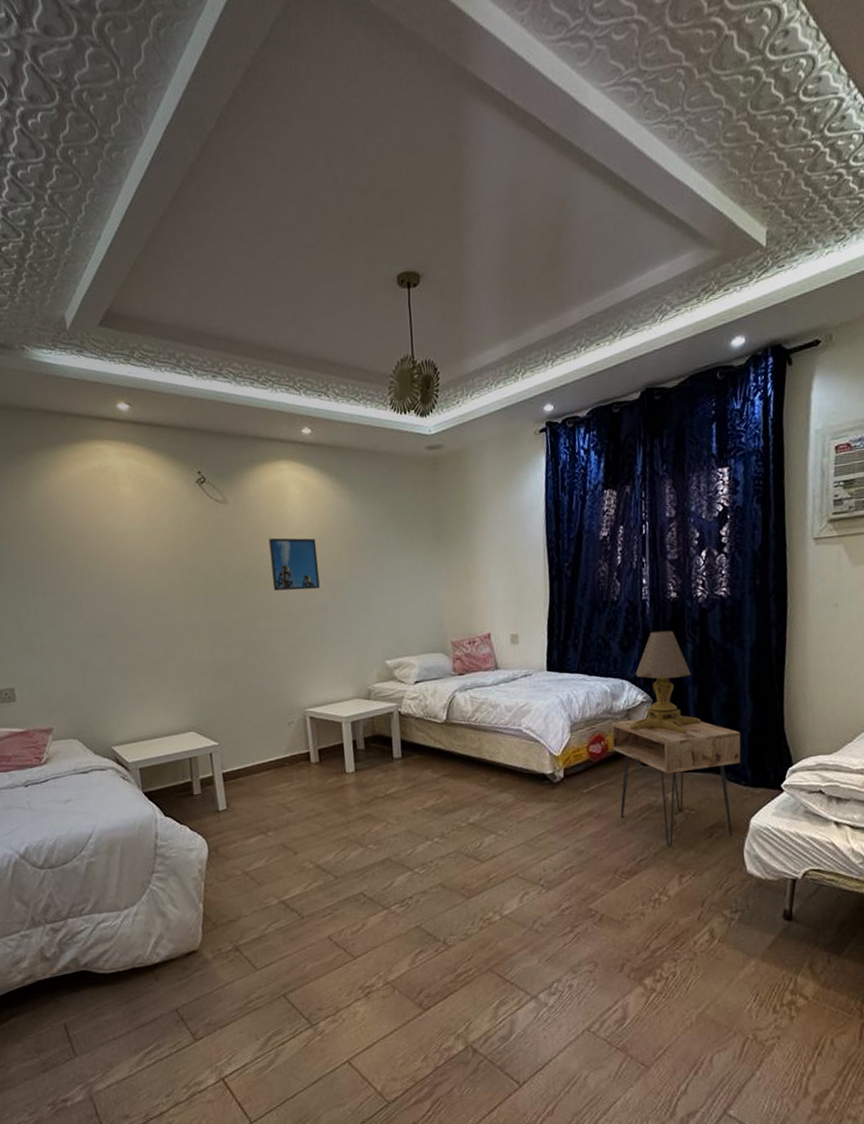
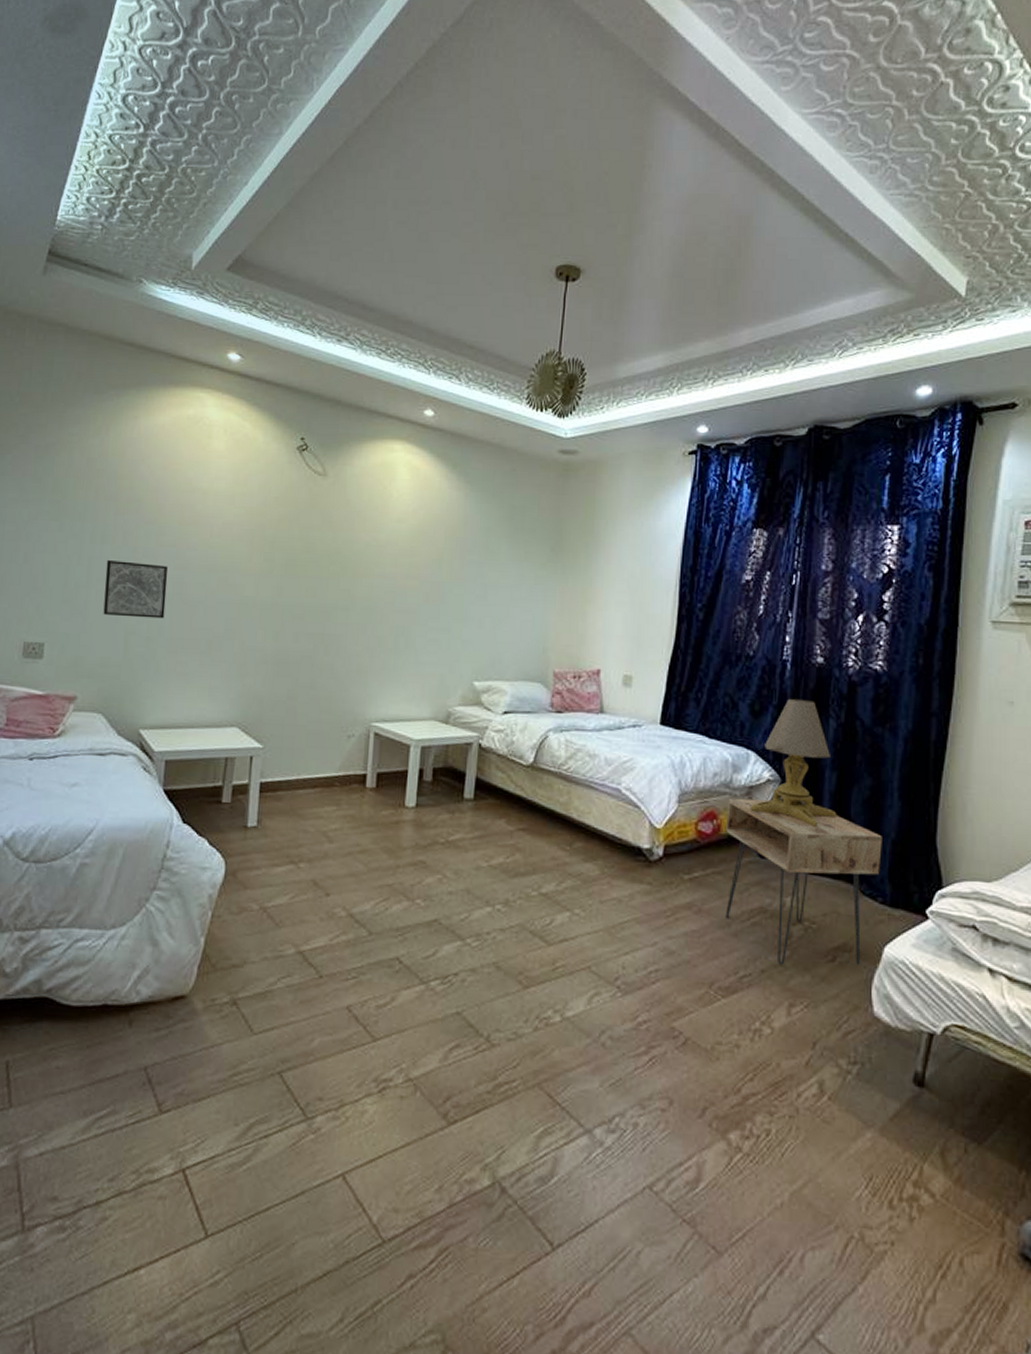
wall art: none [51,604,112,655] -> present [103,560,169,619]
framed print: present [268,538,320,591] -> none [360,522,418,587]

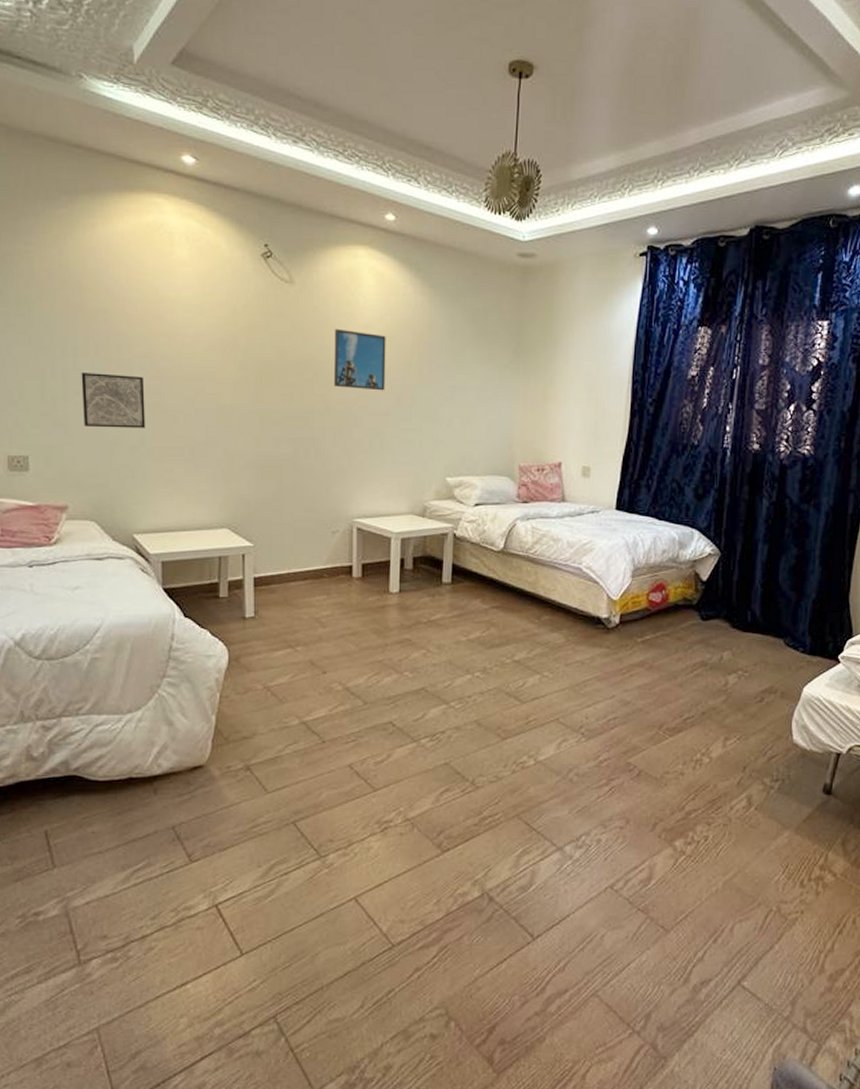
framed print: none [360,522,418,587] -> present [333,328,386,391]
nightstand: present [725,797,882,966] -> none [672,571,805,708]
lamp: present [749,698,837,827] -> none [693,482,768,592]

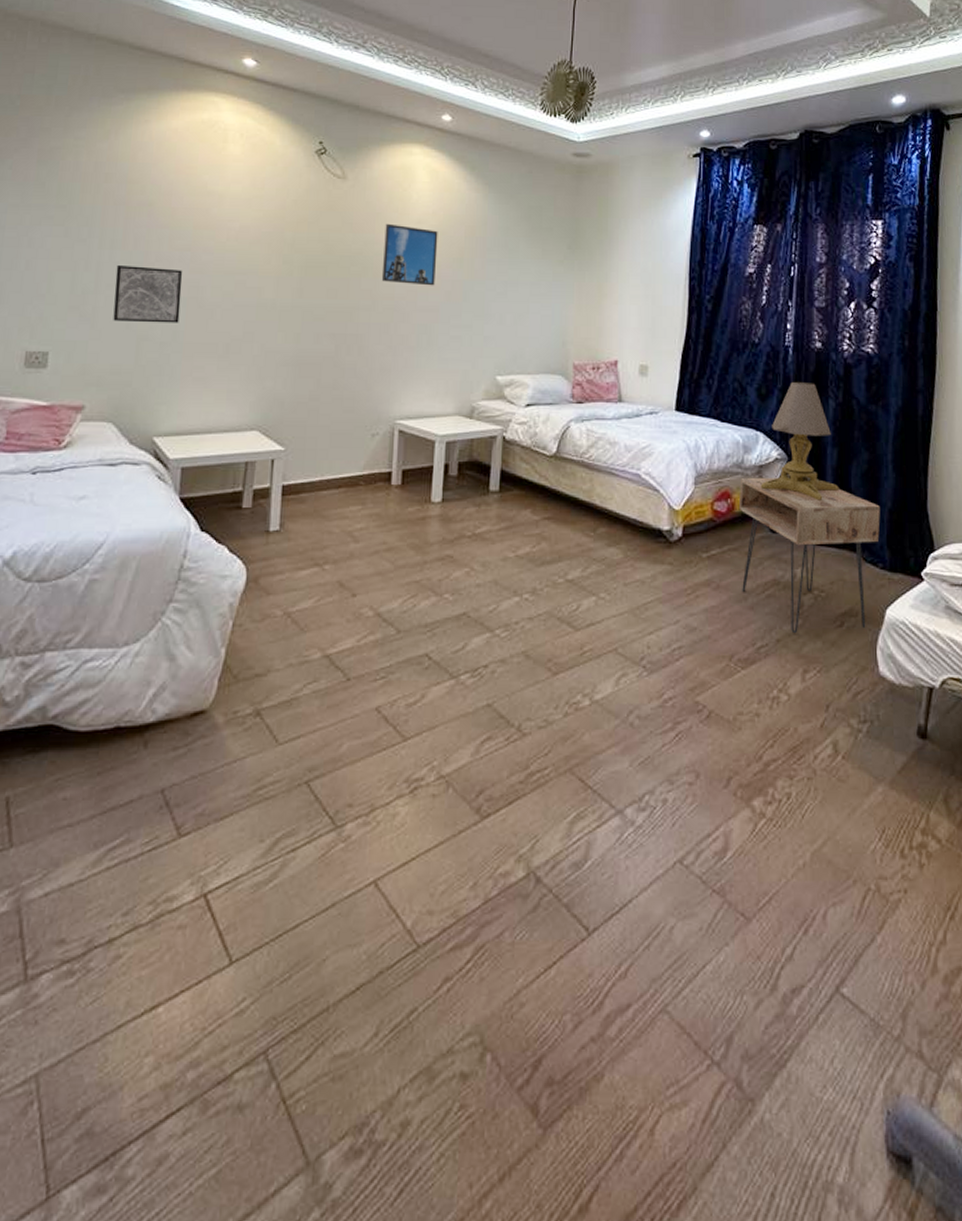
nightstand: none [672,571,805,708] -> present [738,477,880,634]
lamp: none [693,482,768,592] -> present [760,381,839,501]

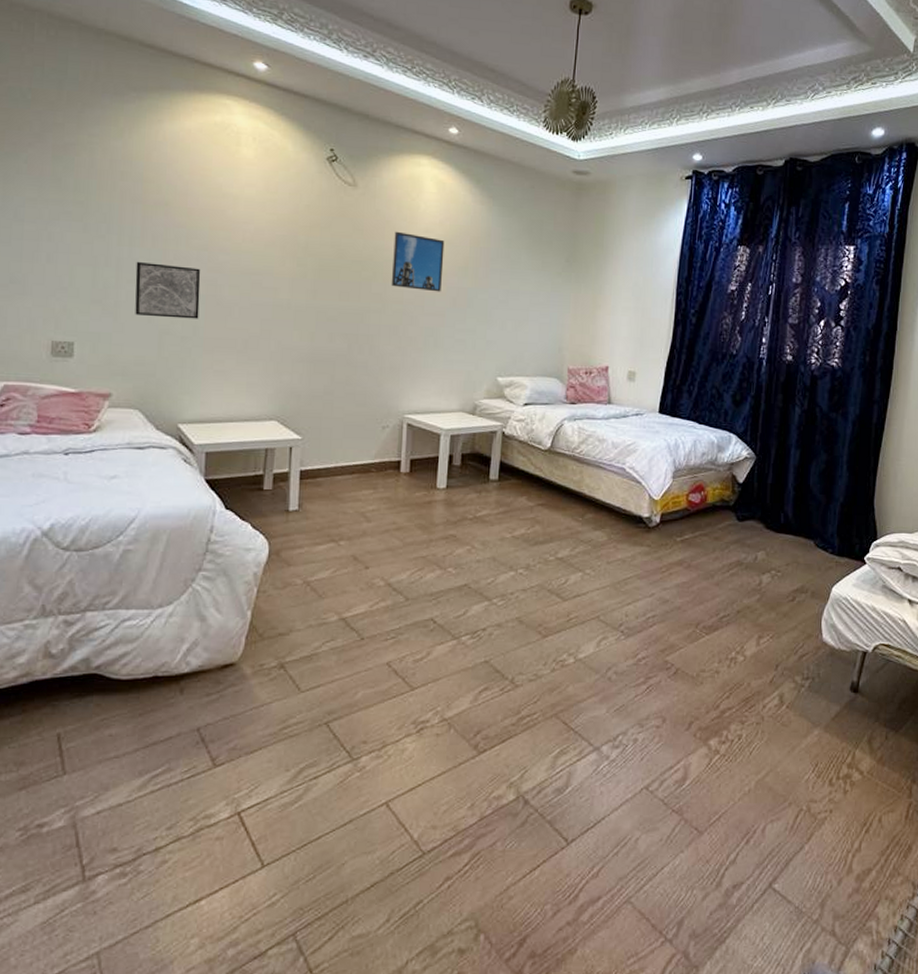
nightstand: present [738,477,880,634] -> none [710,473,833,606]
lamp: present [760,381,839,501] -> none [730,390,799,495]

